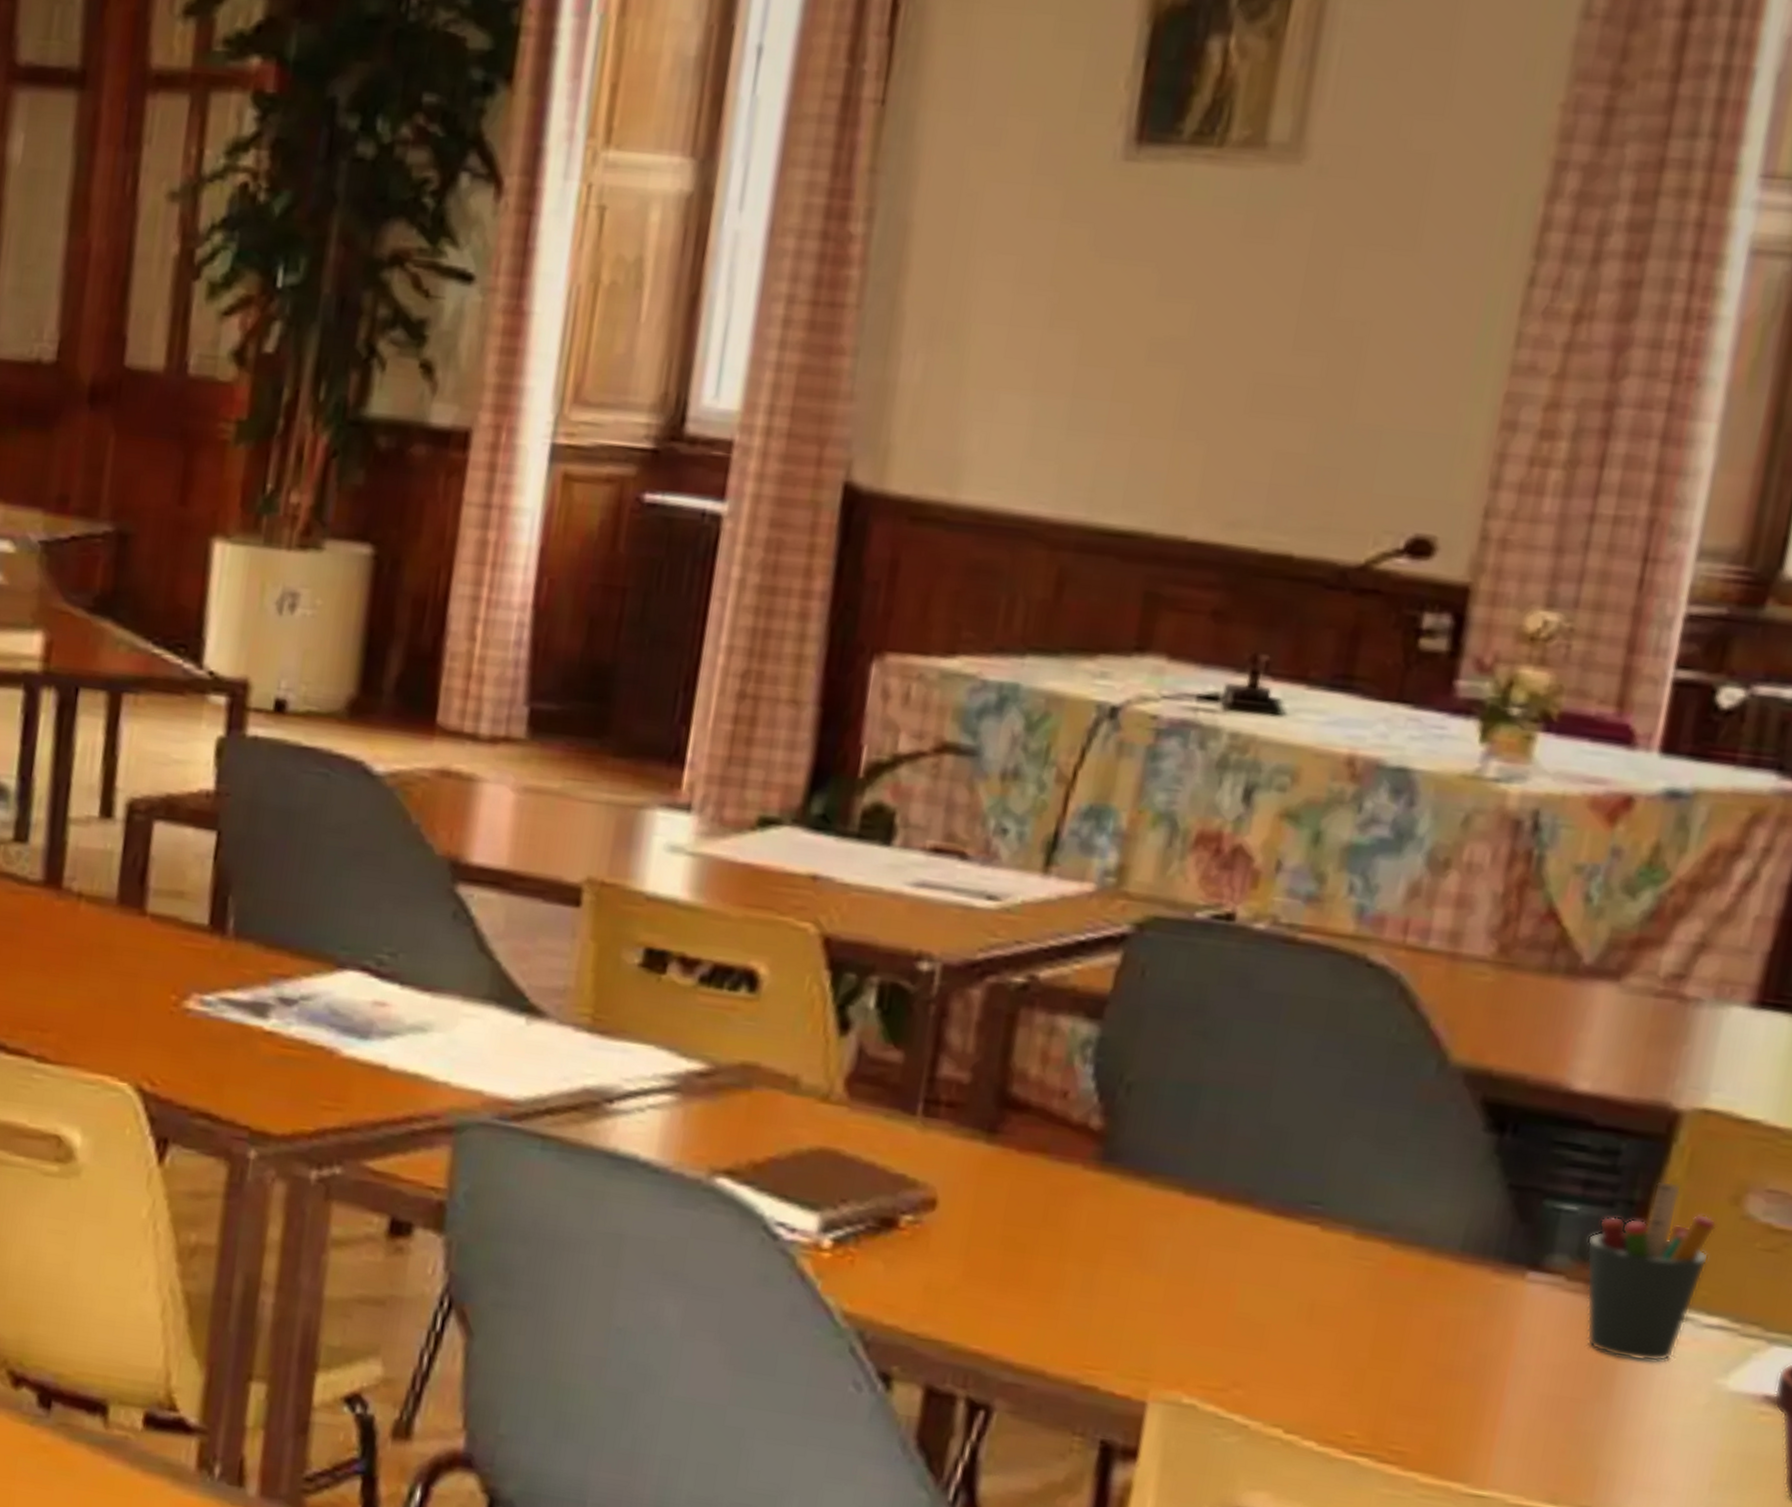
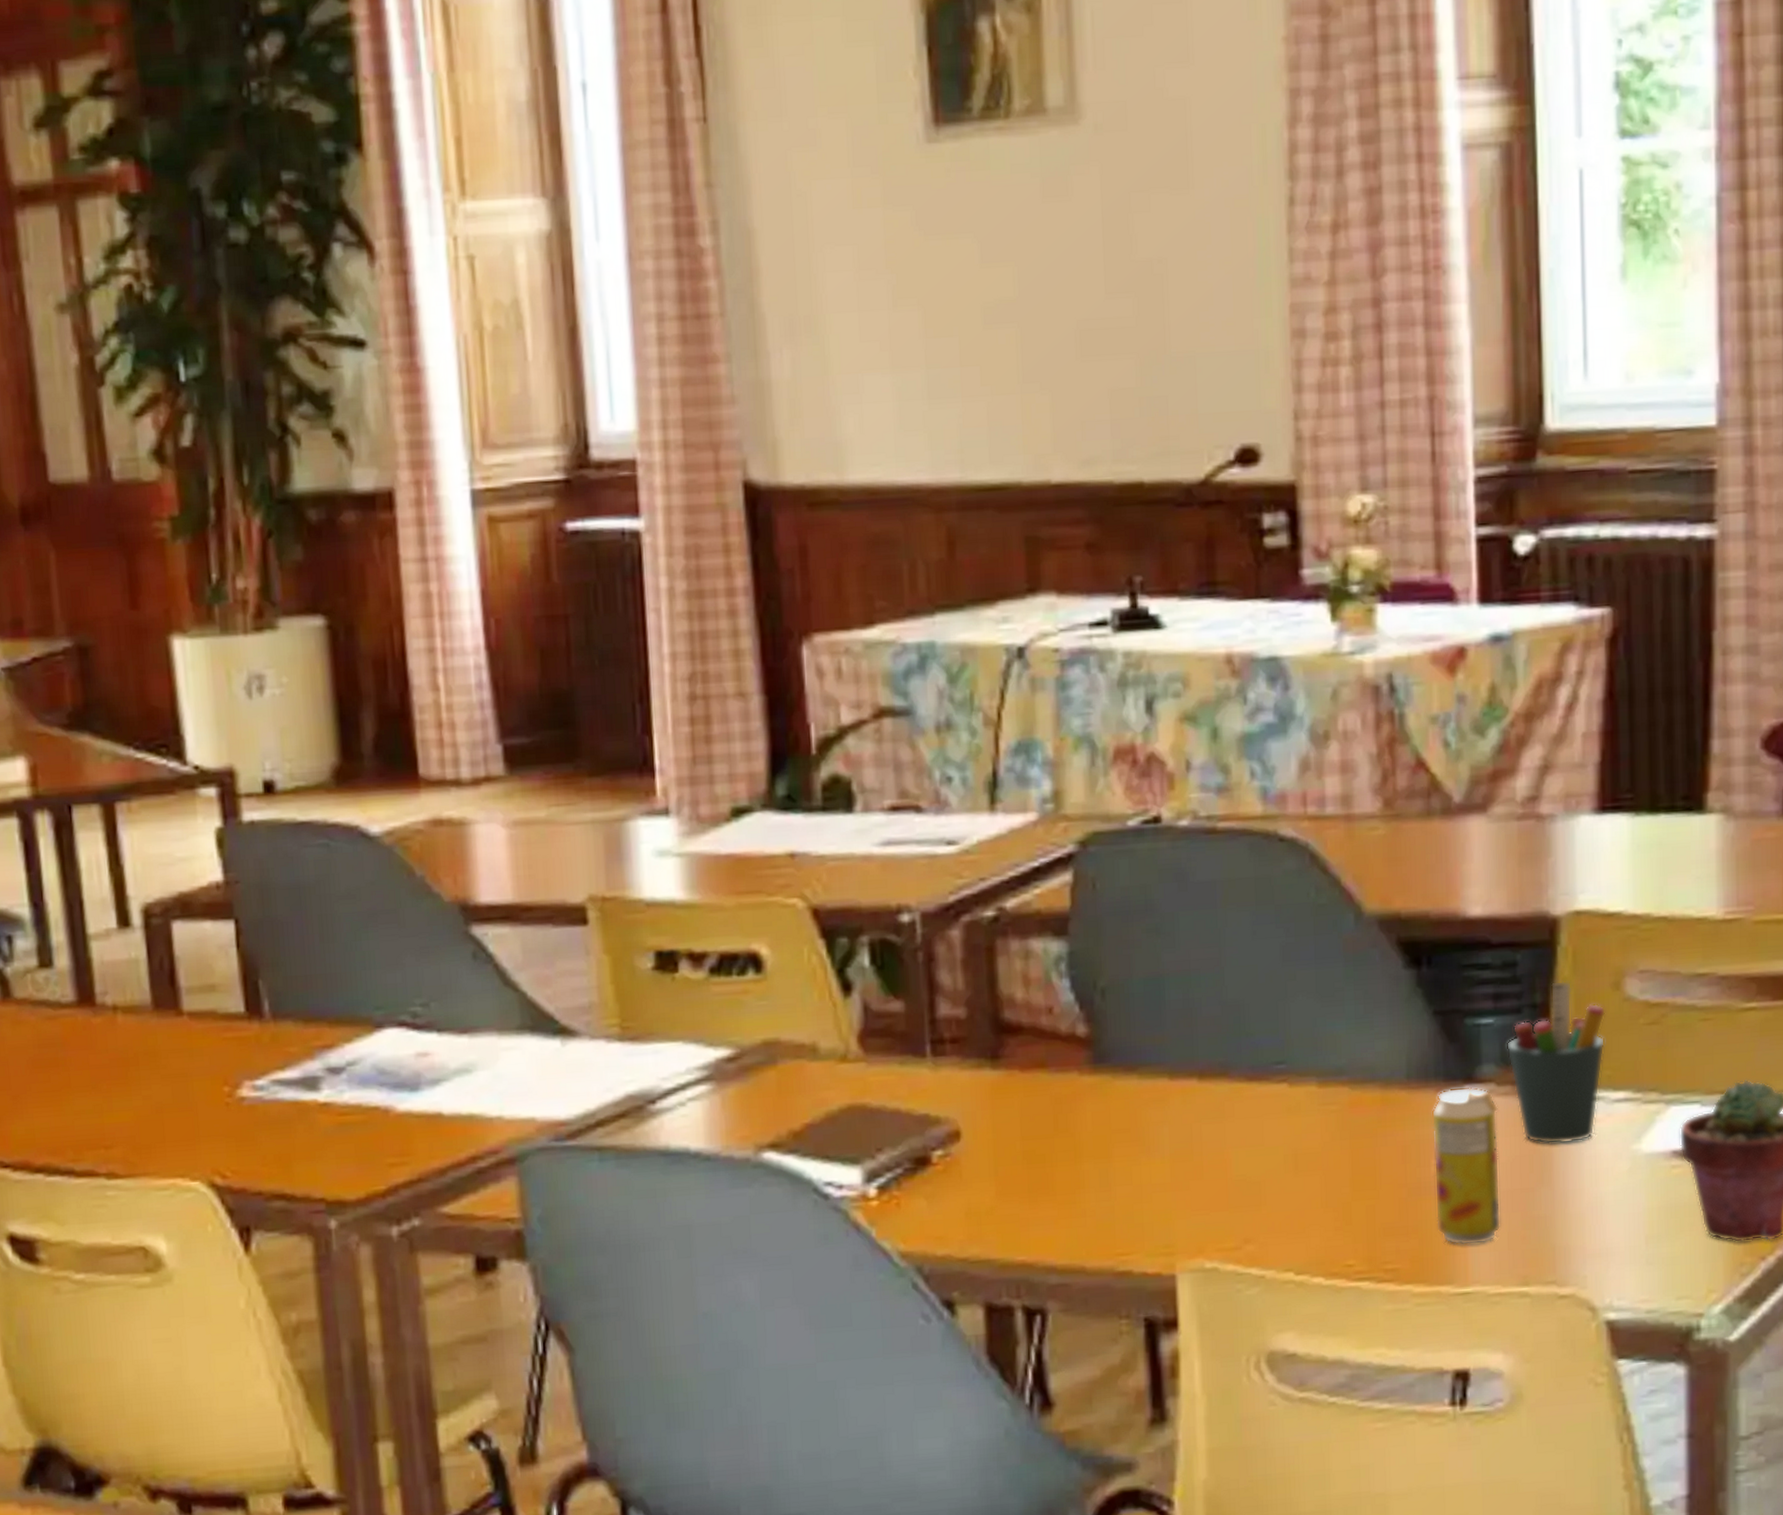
beverage can: none [1461,1271,1564,1448] -> present [1431,1087,1501,1246]

